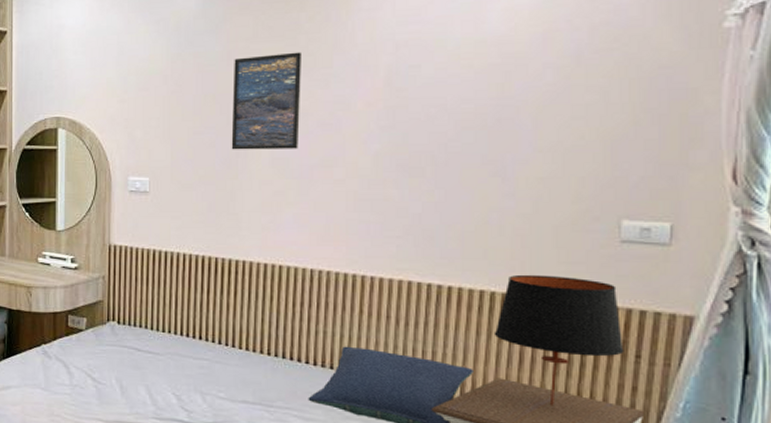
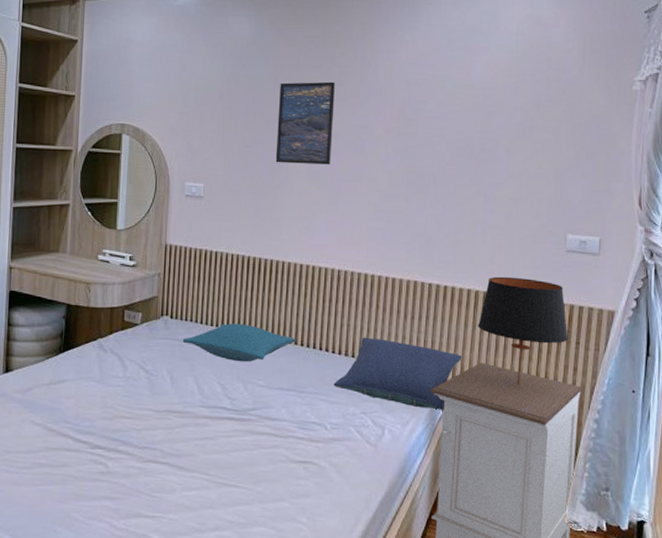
pillow: none [133,329,262,372] -> present [183,323,296,362]

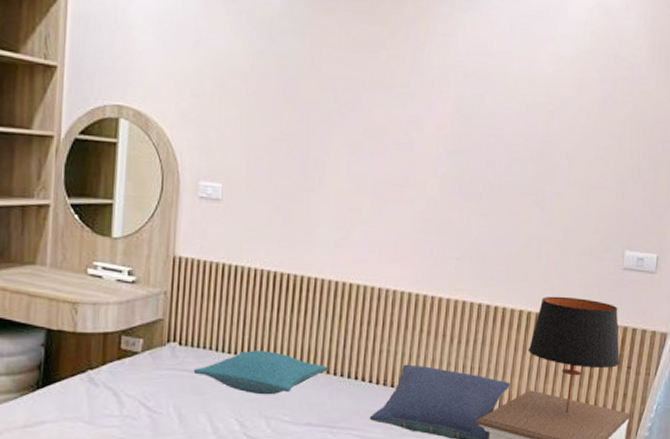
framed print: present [275,81,335,165] -> none [309,64,382,166]

